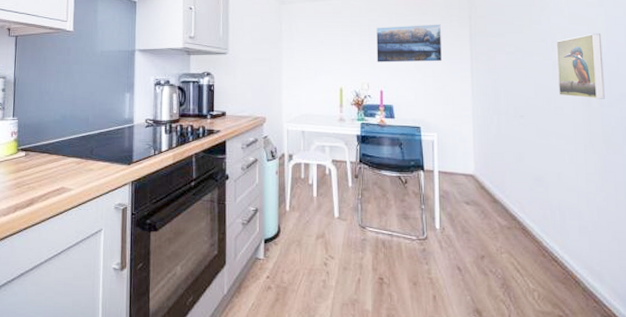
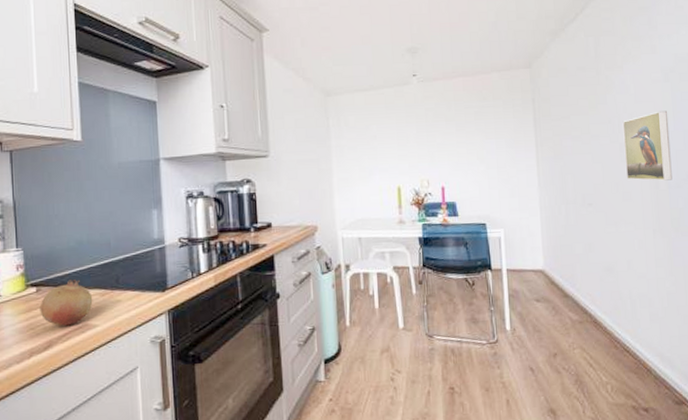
fruit: none [26,148,70,187] -> present [39,279,93,326]
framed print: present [376,24,443,63] -> none [434,109,506,156]

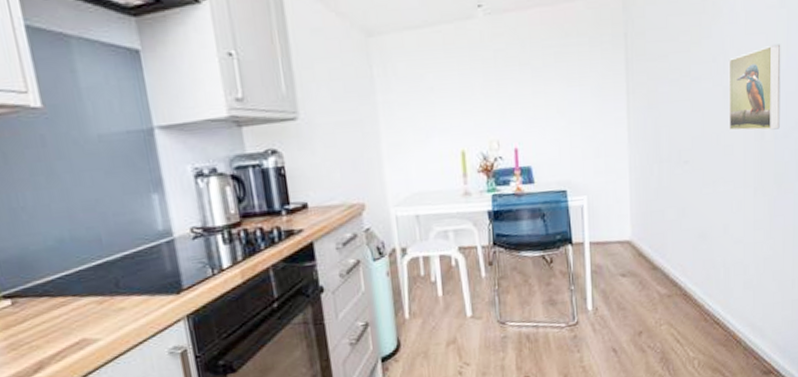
fruit: present [39,279,93,326] -> none [19,286,89,344]

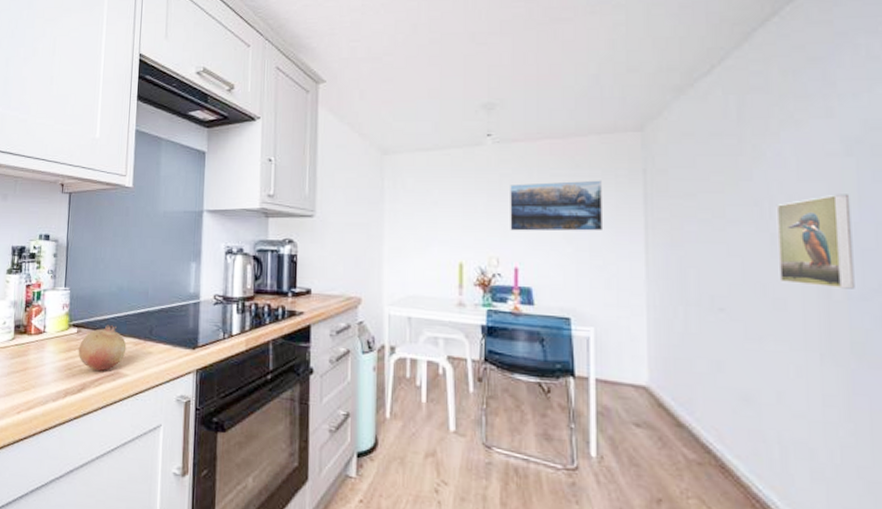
fruit: none [19,286,89,344] -> present [78,325,127,371]
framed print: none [505,48,592,111] -> present [510,180,604,232]

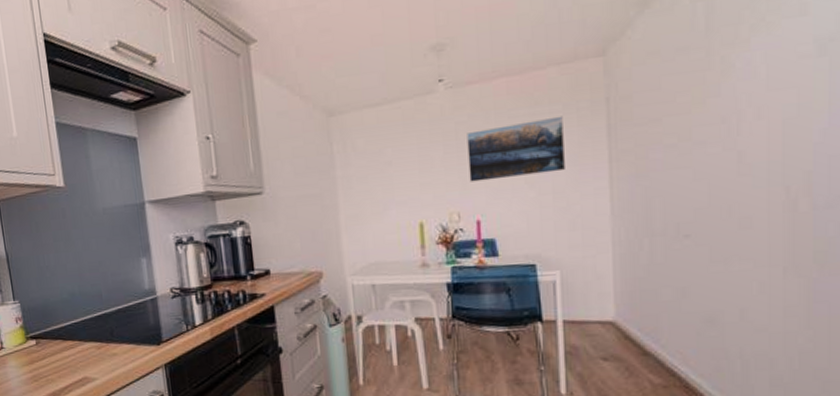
fruit: present [78,325,127,371] -> none [40,332,90,379]
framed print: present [776,194,855,289] -> none [744,98,821,201]

